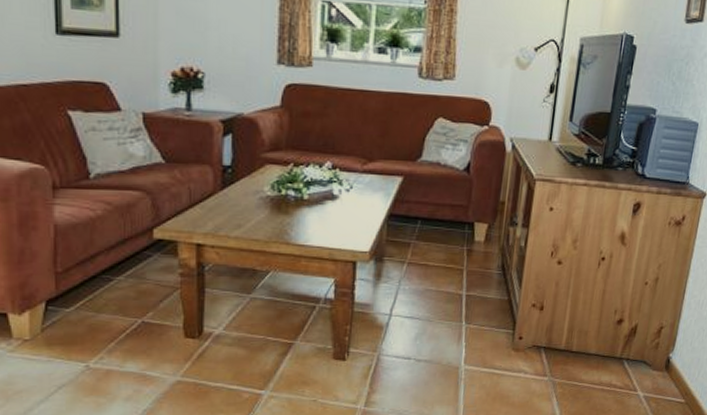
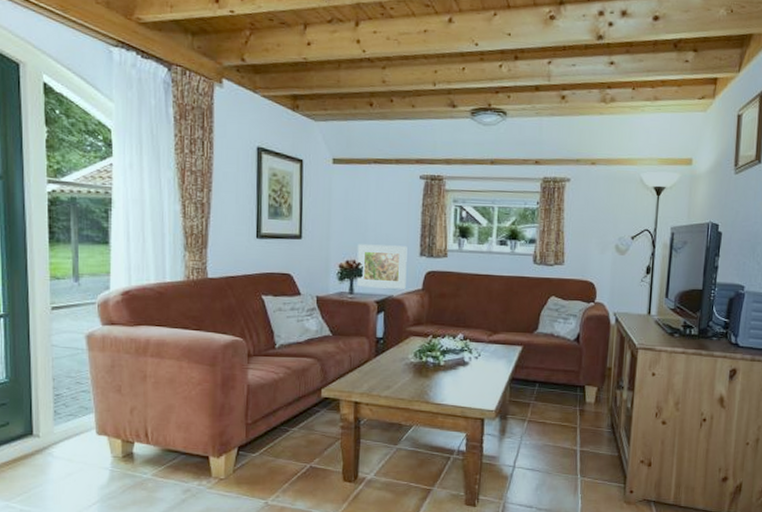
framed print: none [195,46,261,106] -> present [357,244,408,289]

